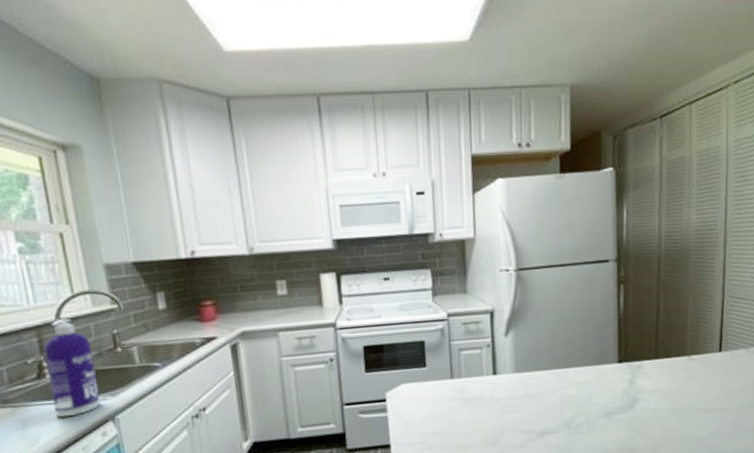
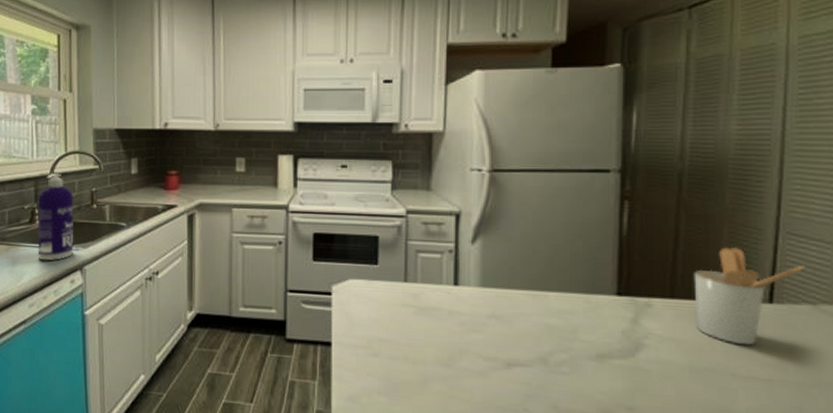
utensil holder: none [670,312,741,387] -> present [693,247,805,346]

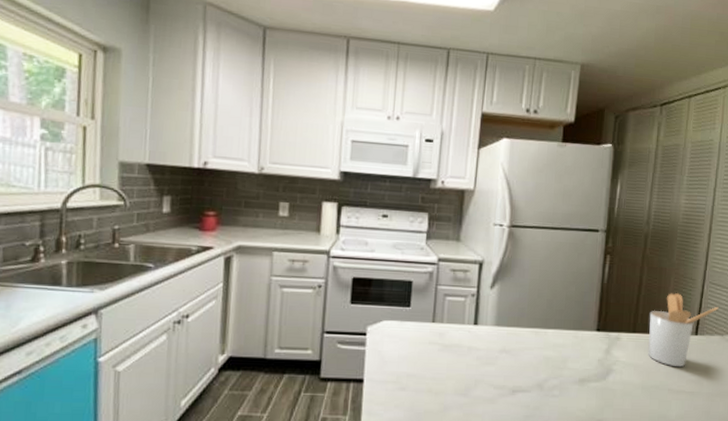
spray bottle: present [37,174,74,261] -> none [41,208,91,305]

